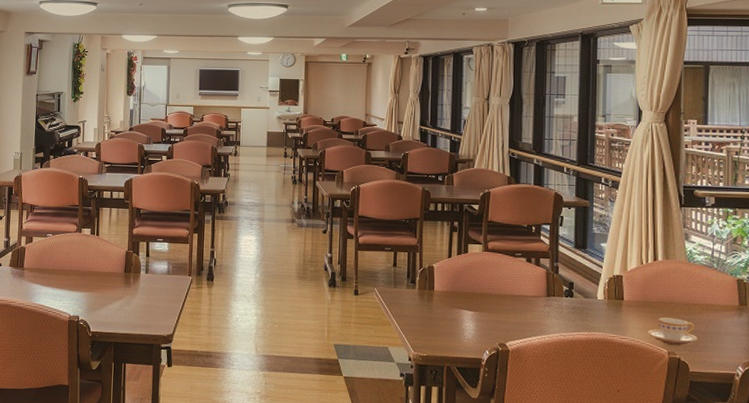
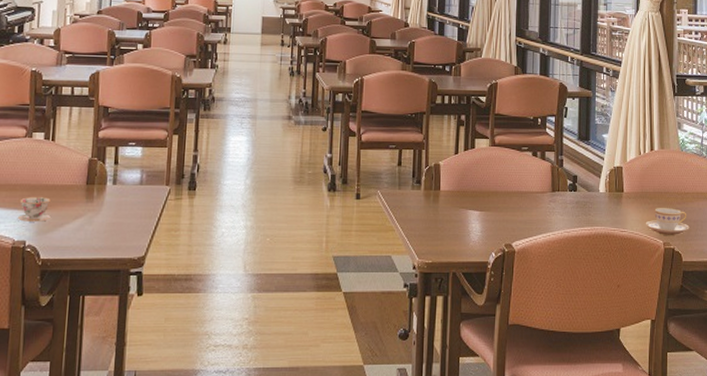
teacup: none [72,280,97,301] -> present [17,196,51,222]

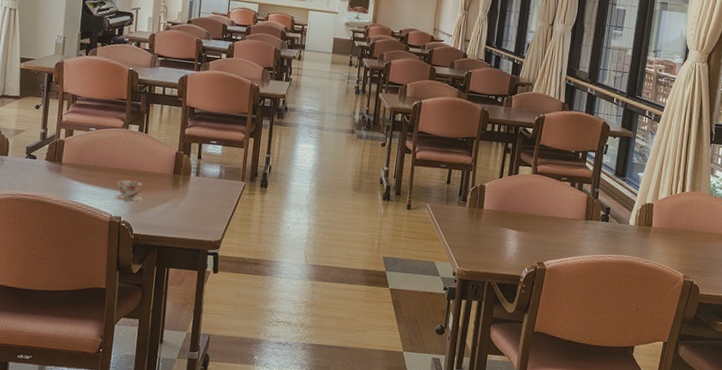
teacup: present [645,208,690,236] -> none [668,244,710,271]

